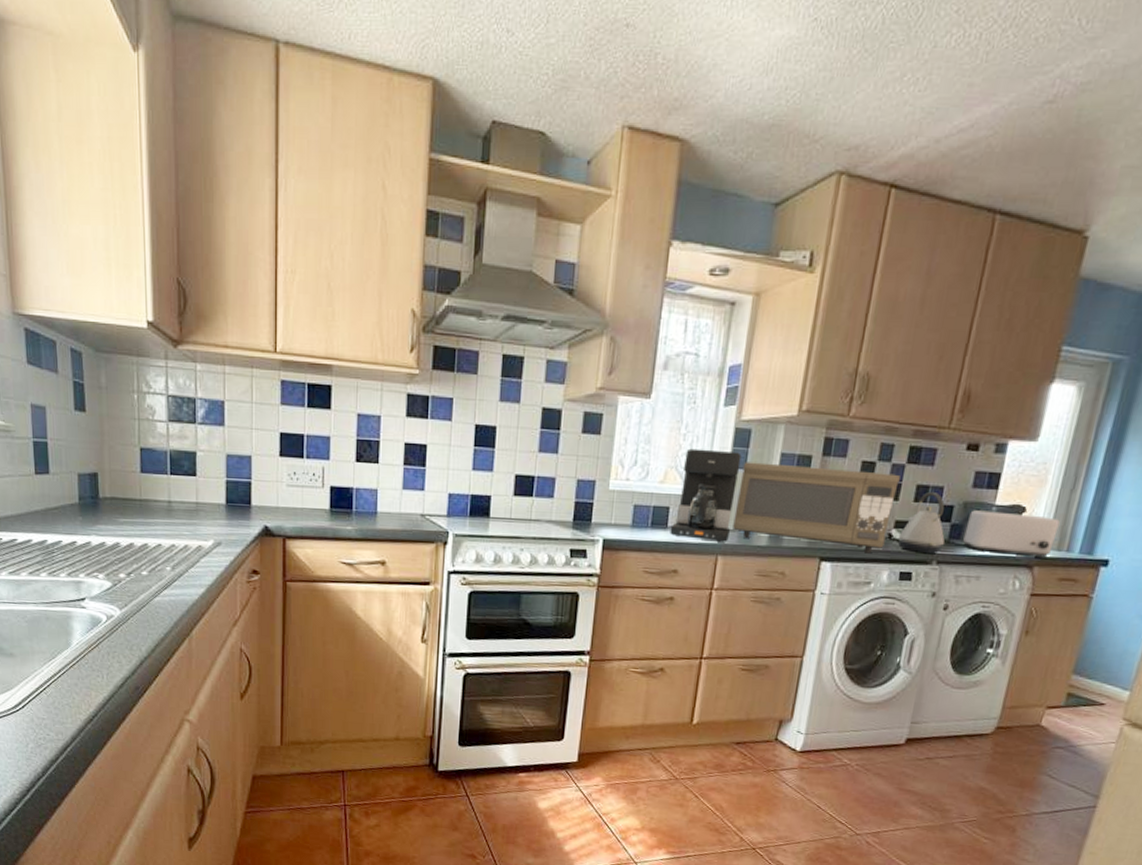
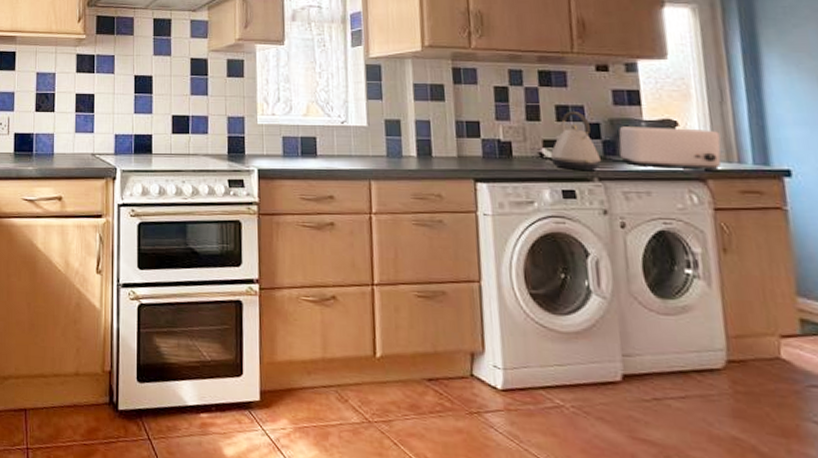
coffee maker: present [670,448,742,542] -> none [320,84,379,168]
microwave: present [732,462,900,554] -> none [379,93,538,173]

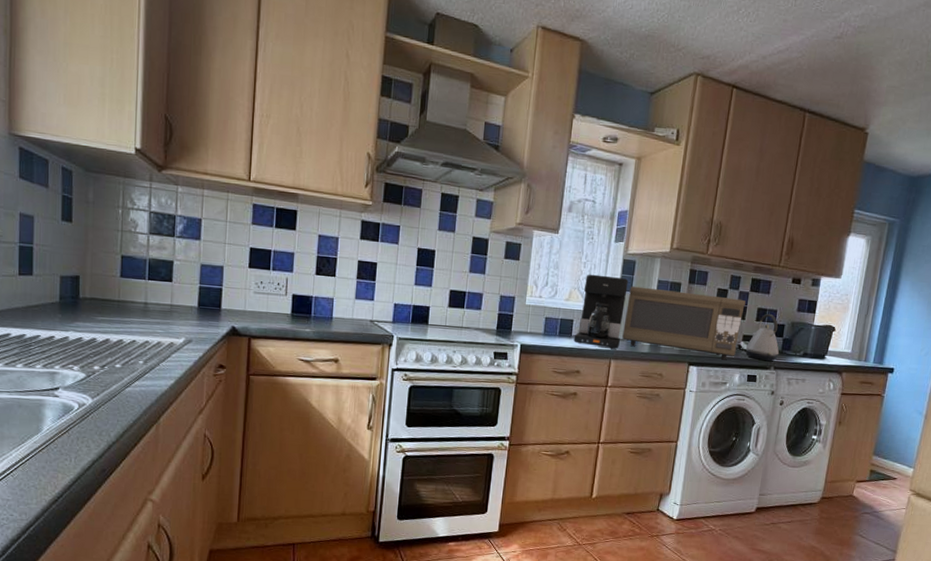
coffee maker: none [320,84,379,168] -> present [573,274,629,349]
microwave: none [379,93,538,173] -> present [622,286,746,360]
toaster: present [619,126,722,171] -> none [792,328,859,366]

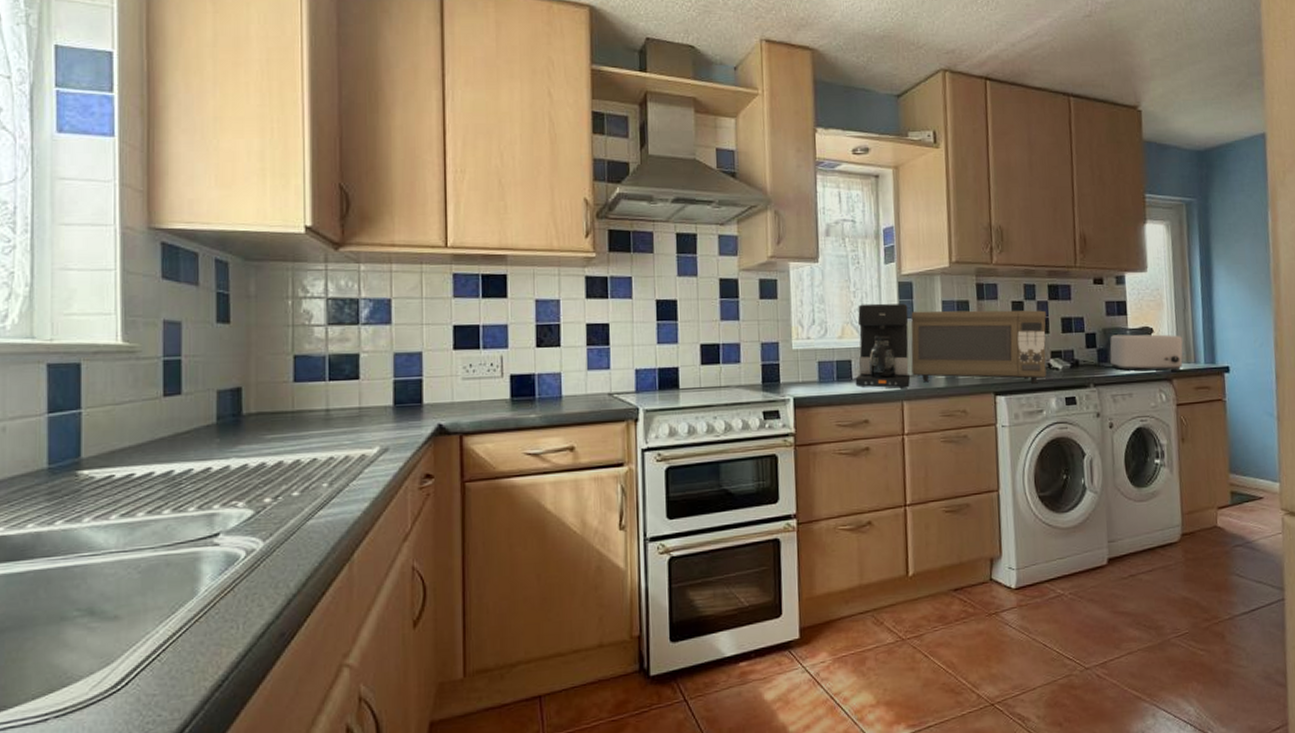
kettle: present [745,313,779,362] -> none [1056,322,1096,378]
toaster: none [792,328,859,366] -> present [1109,334,1183,371]

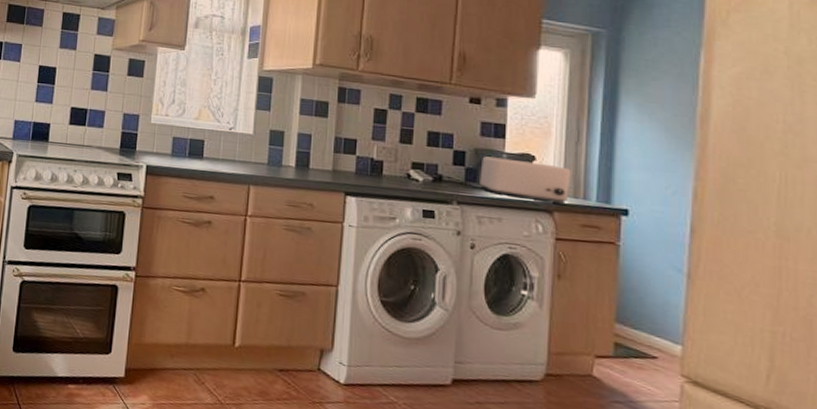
coffee maker: present [855,303,911,389] -> none [205,91,266,174]
microwave: present [911,310,1047,384] -> none [262,105,411,191]

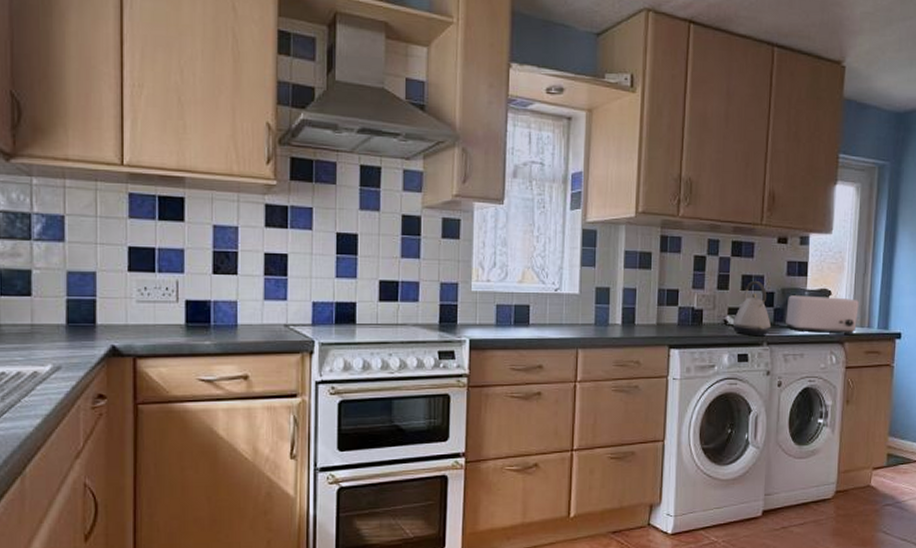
kettle: none [416,137,461,195] -> present [732,280,771,337]

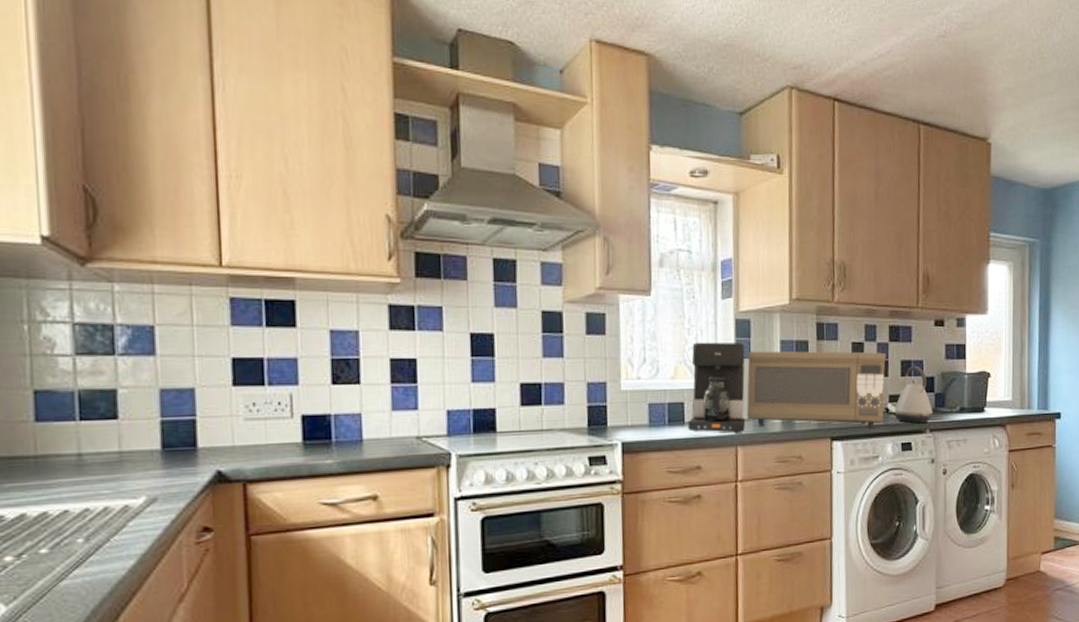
coffee maker: none [532,249,590,336] -> present [687,342,746,433]
microwave: none [589,260,727,339] -> present [747,350,886,429]
toaster: present [786,295,859,334] -> none [947,378,1018,417]

